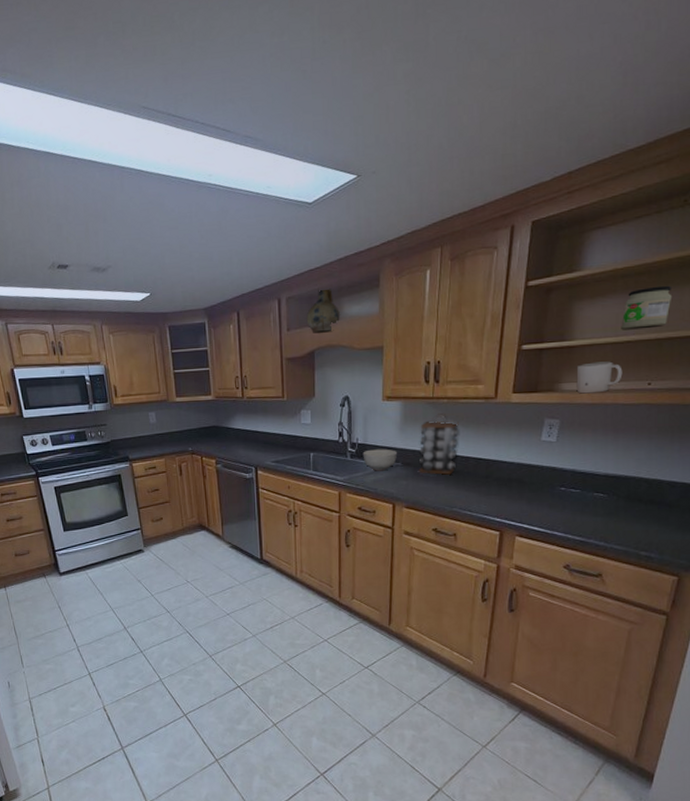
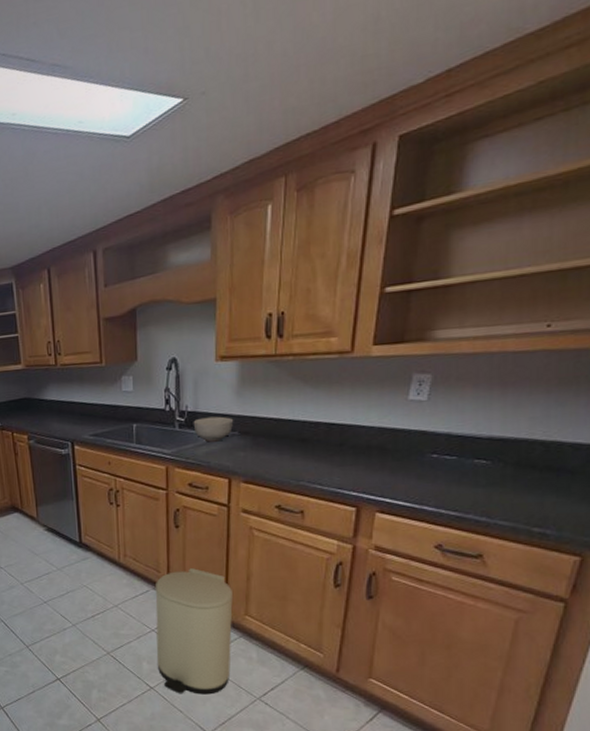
ceramic jug: present [306,288,340,334] -> none [126,235,165,289]
pedal bin: none [328,584,396,699] -> present [155,568,233,695]
spice rack: present [419,415,459,475] -> none [259,374,307,445]
mug: present [576,361,623,394] -> none [453,300,514,342]
jar: present [621,285,672,330] -> none [513,201,582,262]

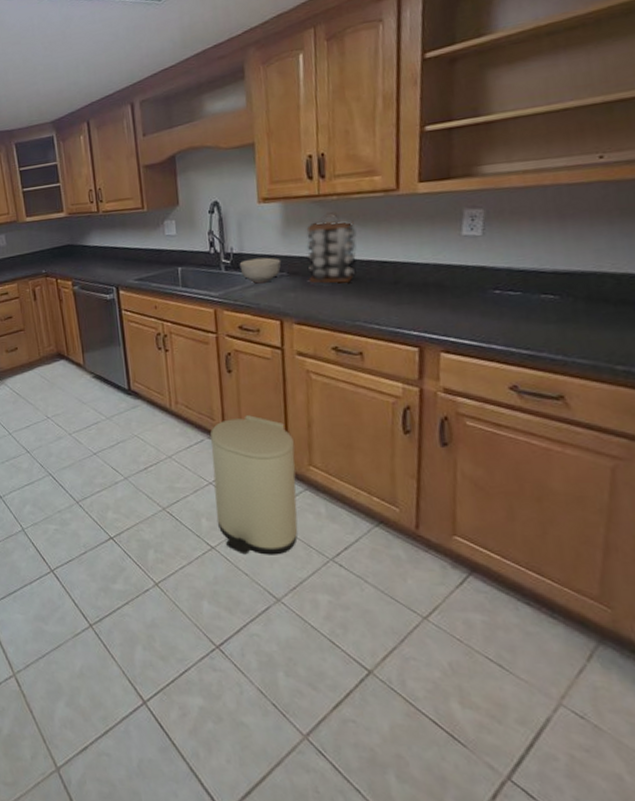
spice rack: none [259,374,307,445] -> present [307,214,355,284]

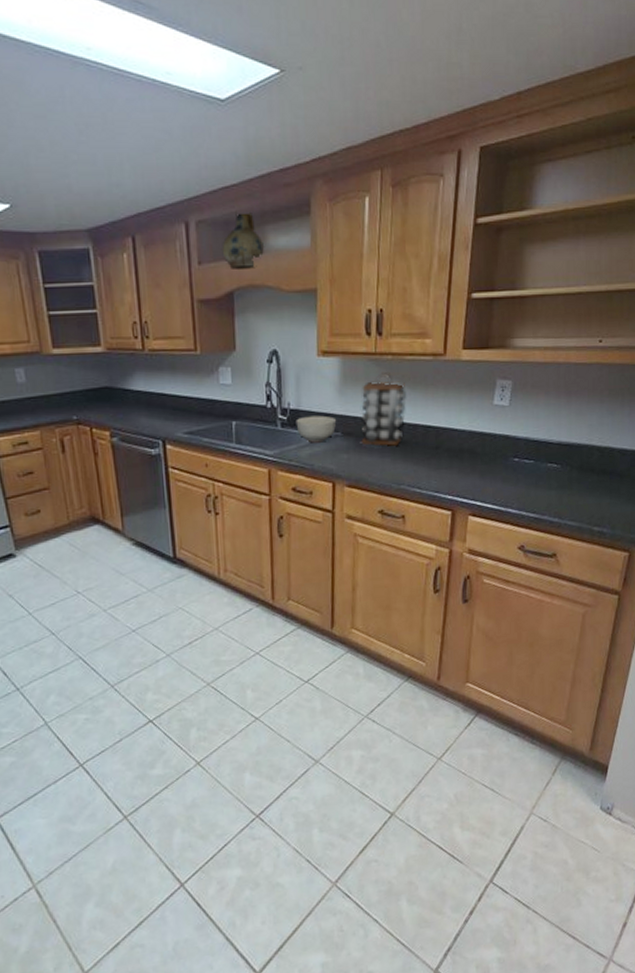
ceramic jug: none [163,86,202,137] -> present [222,211,264,271]
pedal bin: present [210,415,298,555] -> none [259,581,339,722]

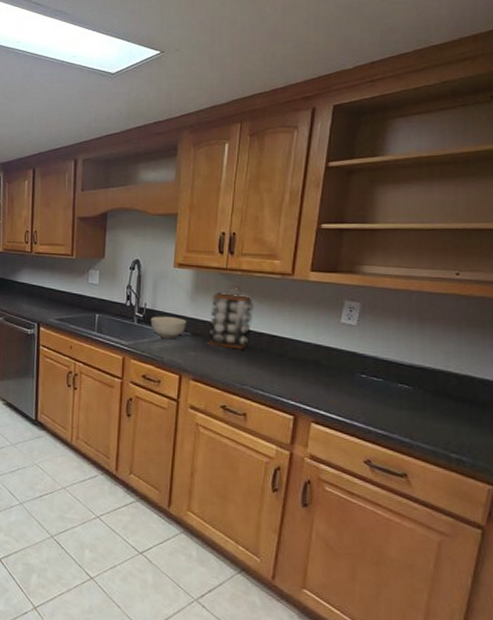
ceramic jug: present [222,211,264,271] -> none [101,152,135,197]

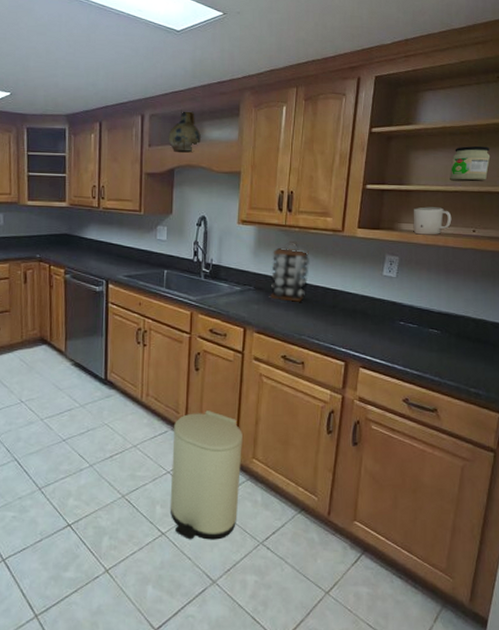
pedal bin: none [100,458,177,591] -> present [171,411,242,540]
ceramic jug: none [101,152,135,197] -> present [168,110,201,154]
bowl: present [150,316,187,340] -> none [216,271,251,294]
mug: none [378,247,428,279] -> present [413,206,452,235]
jar: none [426,176,481,218] -> present [450,146,491,182]

